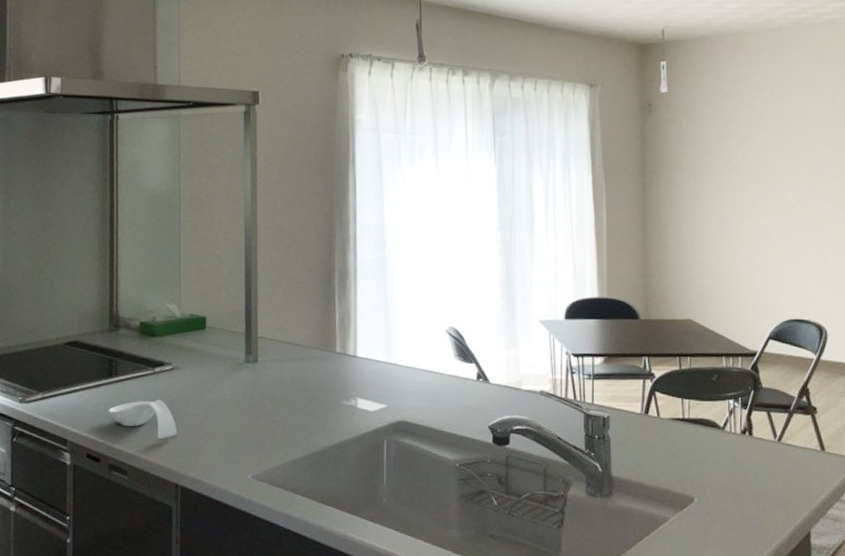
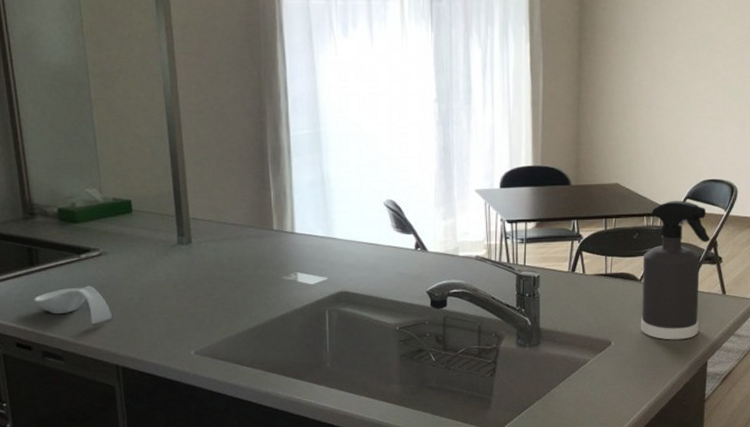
spray bottle: none [724,340,801,502] -> present [641,200,711,340]

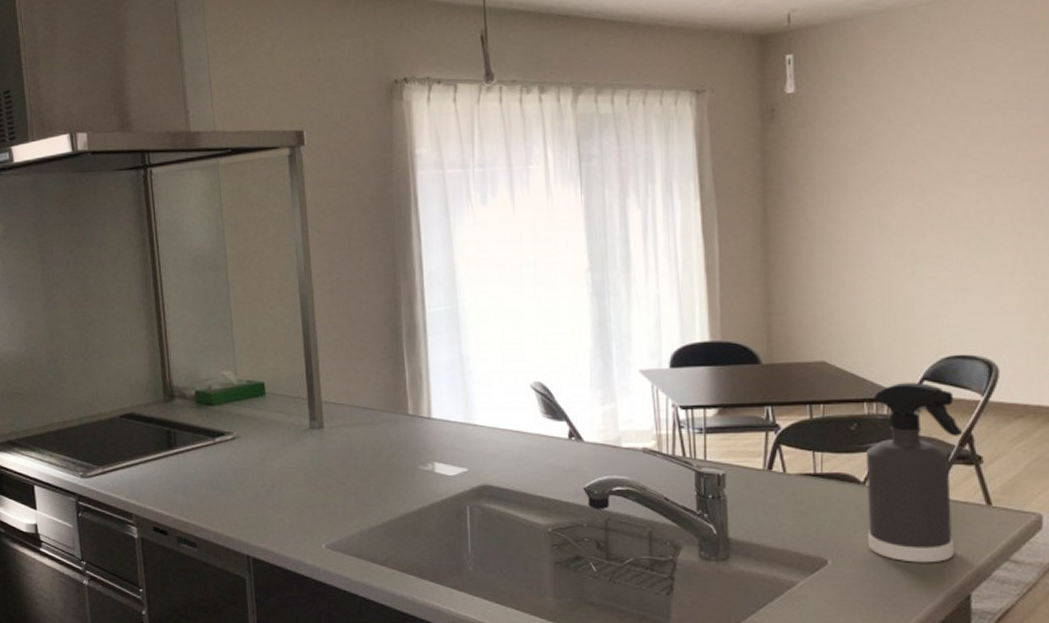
spoon rest: present [34,285,112,325] -> none [171,470,244,511]

